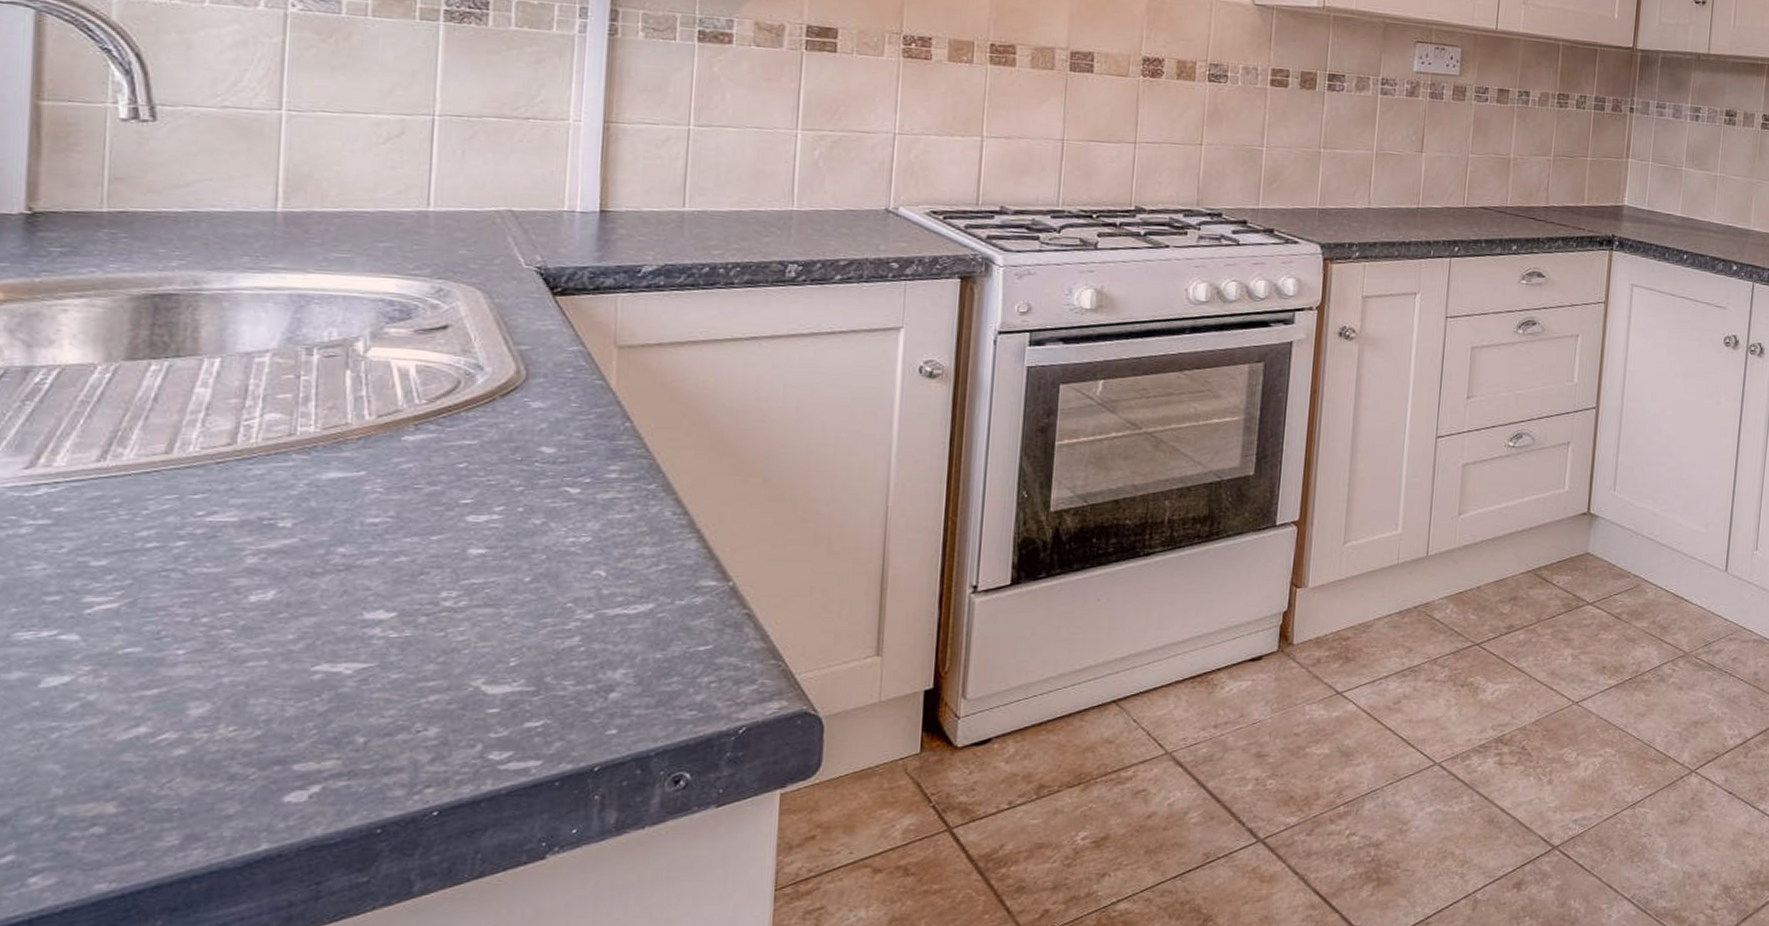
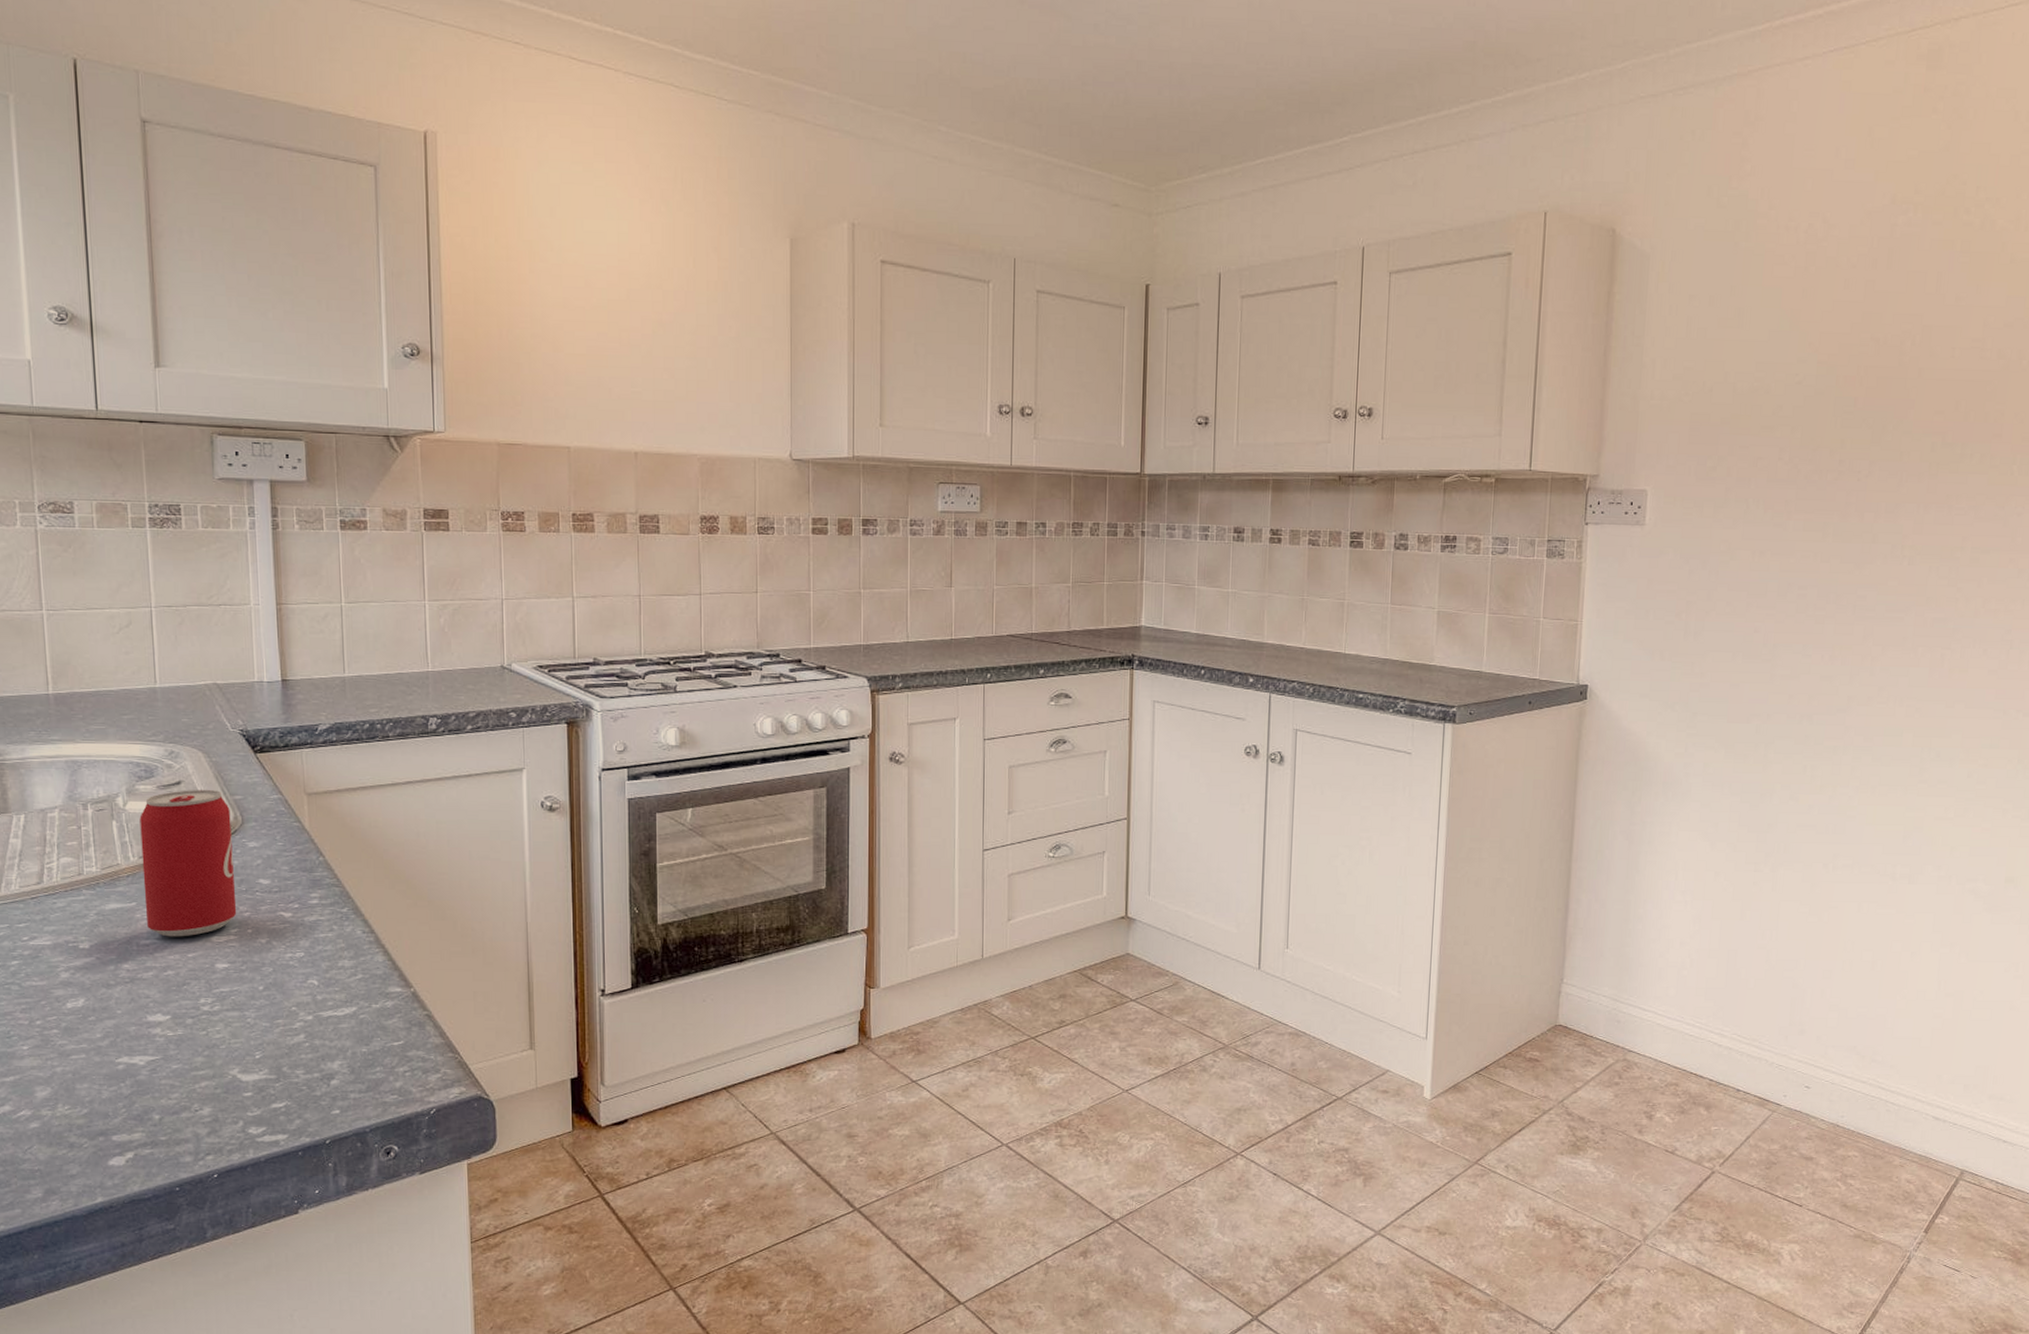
beverage can: none [378,336,512,515] -> present [139,789,237,937]

